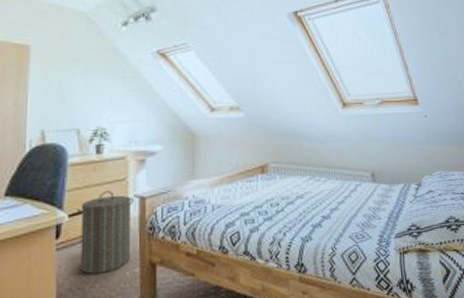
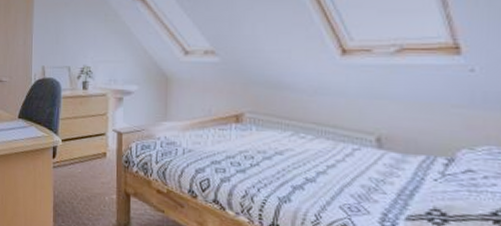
laundry hamper: present [77,191,133,275] -> none [68,123,112,194]

